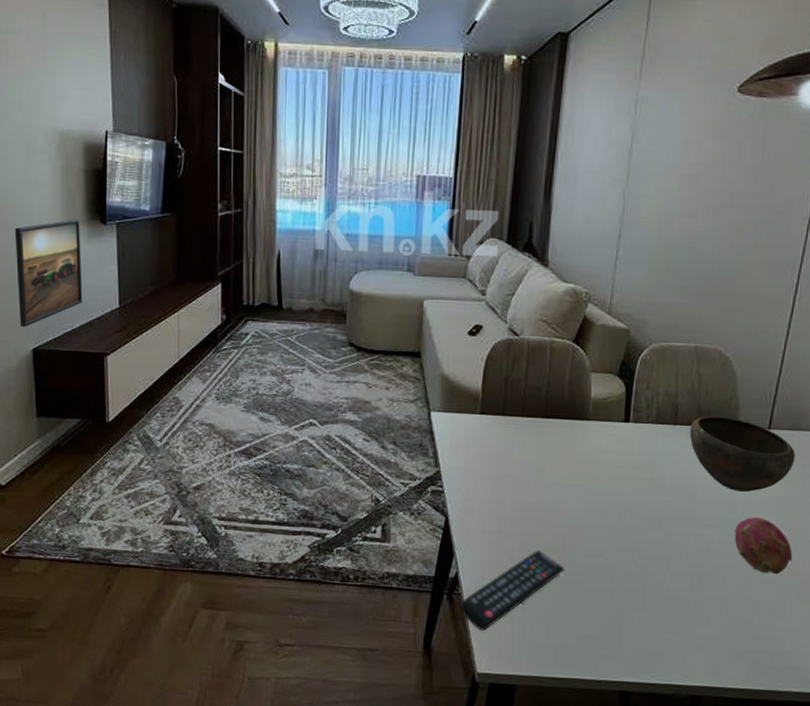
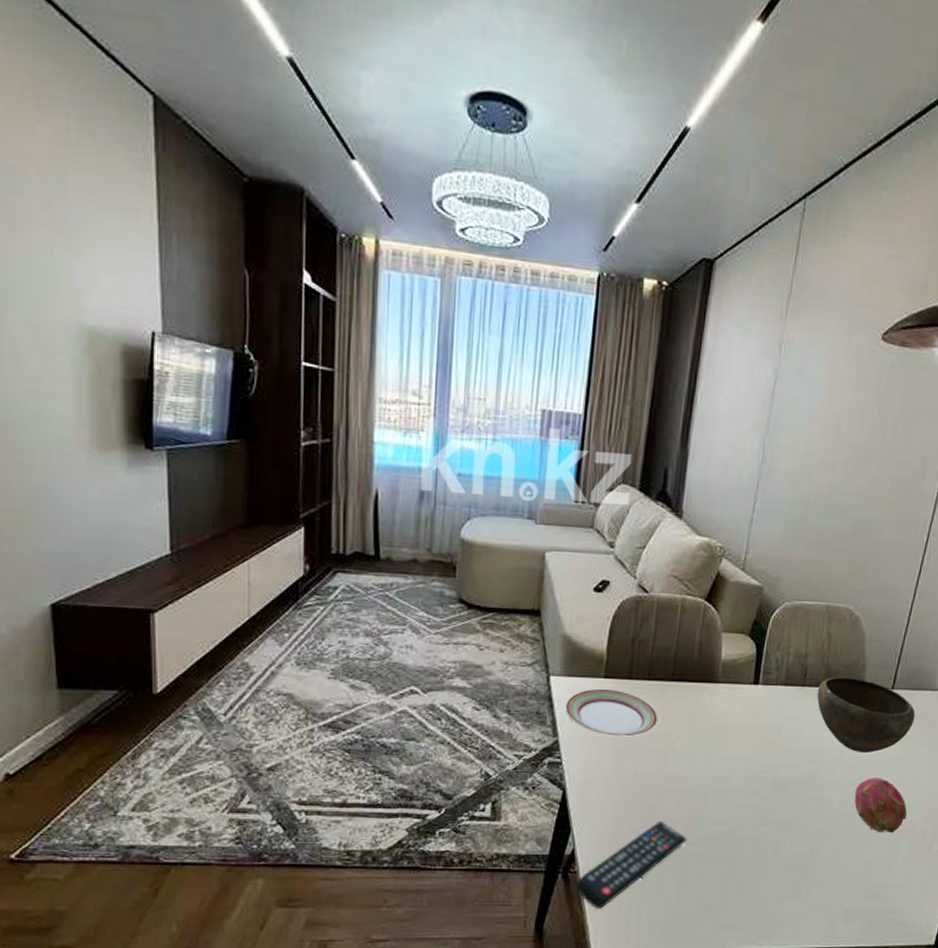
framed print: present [14,219,83,327] -> none [24,441,121,576]
plate: none [445,423,532,469] -> present [565,688,657,737]

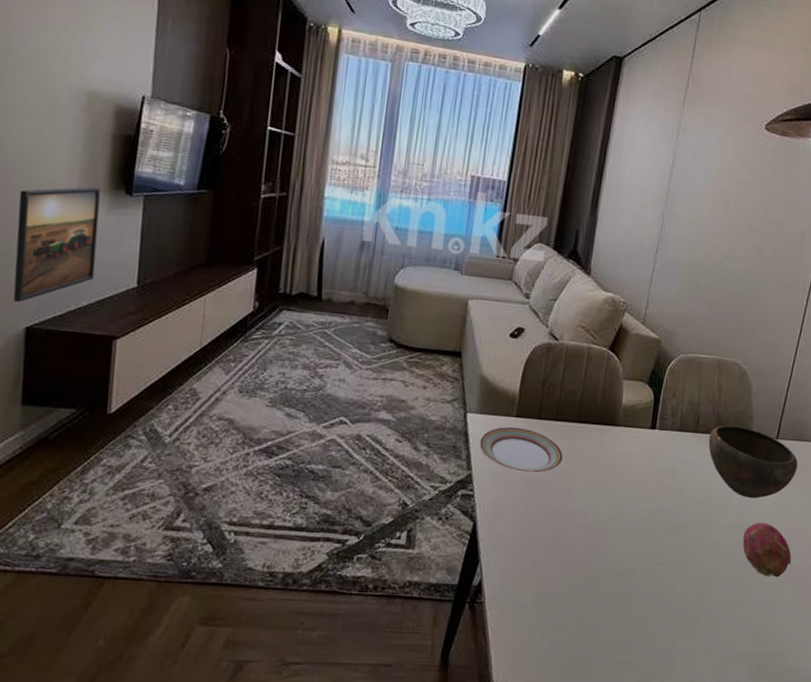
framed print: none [24,441,121,576] -> present [13,186,101,302]
remote control: present [576,822,687,909] -> none [481,556,587,641]

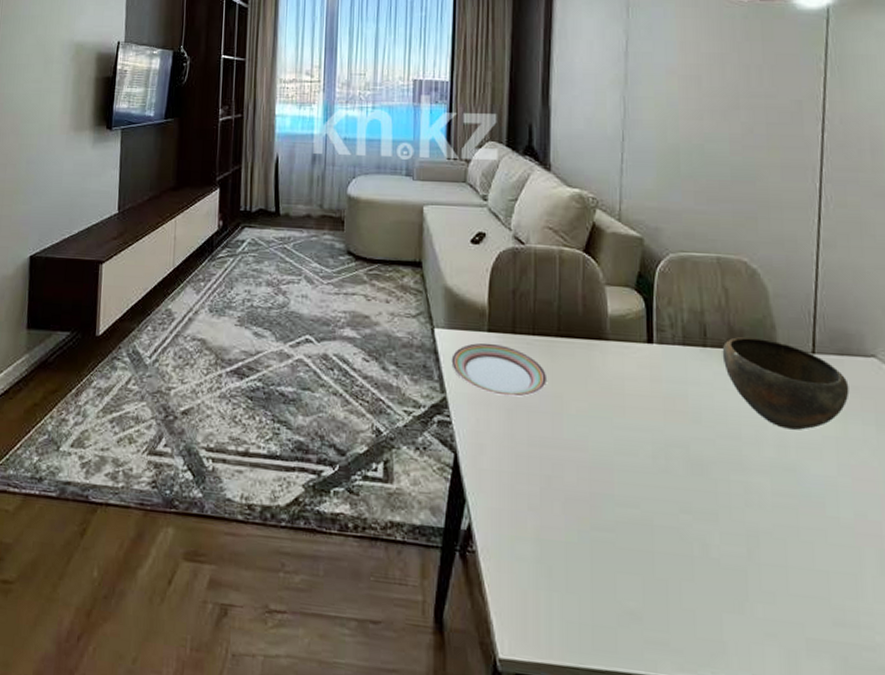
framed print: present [13,186,101,302] -> none [20,125,87,233]
fruit: present [742,522,792,578] -> none [790,462,866,538]

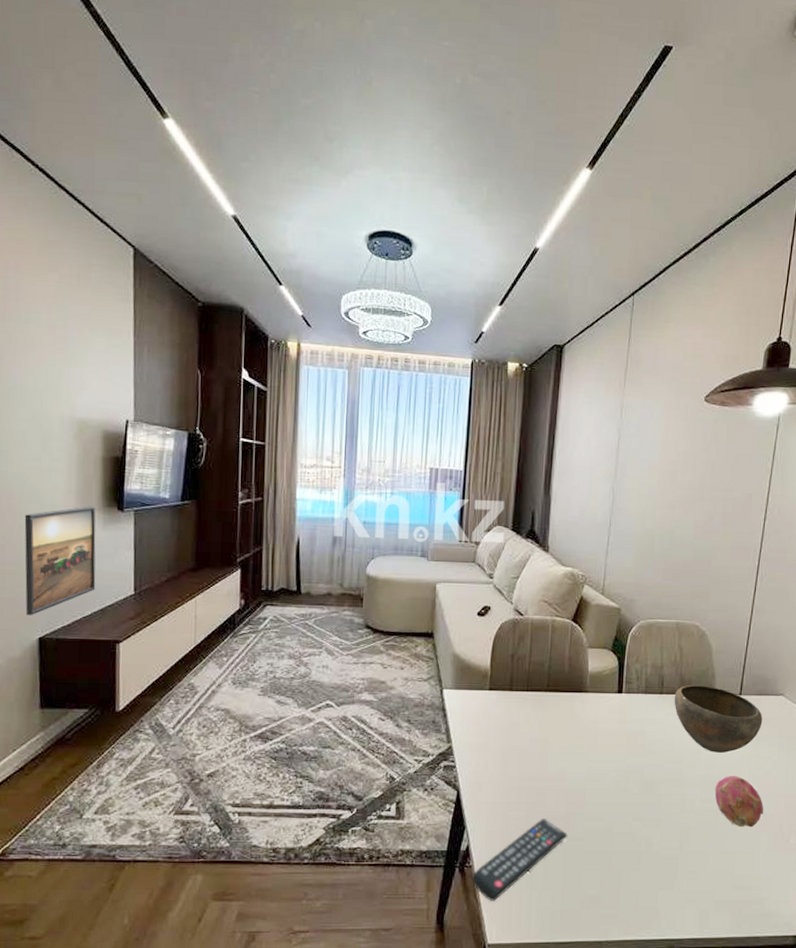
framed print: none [20,125,87,233] -> present [24,506,96,615]
plate: present [451,342,546,397] -> none [457,699,536,742]
remote control: none [475,498,595,601] -> present [471,819,568,901]
fruit: none [790,462,866,538] -> present [715,776,764,828]

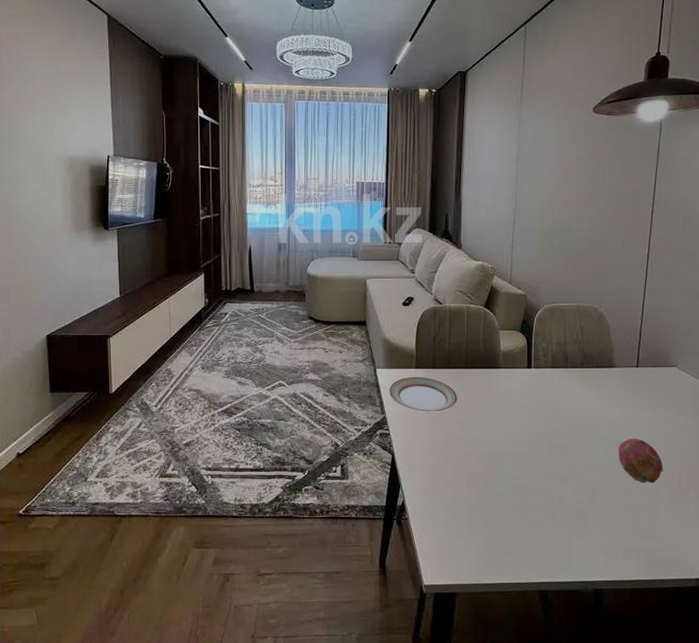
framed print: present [24,506,96,615] -> none [32,227,89,317]
plate: none [457,699,536,742] -> present [389,376,457,412]
remote control: present [471,819,568,901] -> none [408,478,489,548]
bowl: present [674,685,763,753] -> none [578,360,659,418]

